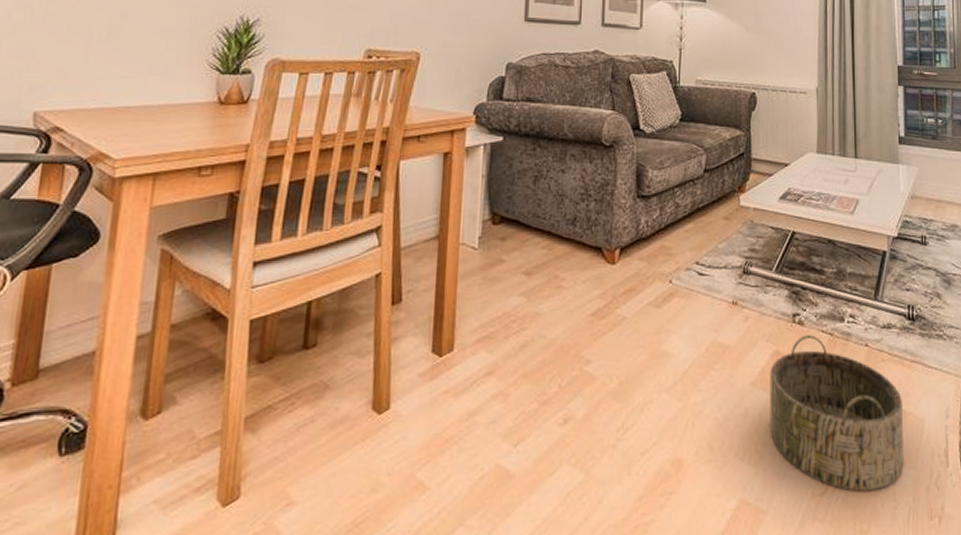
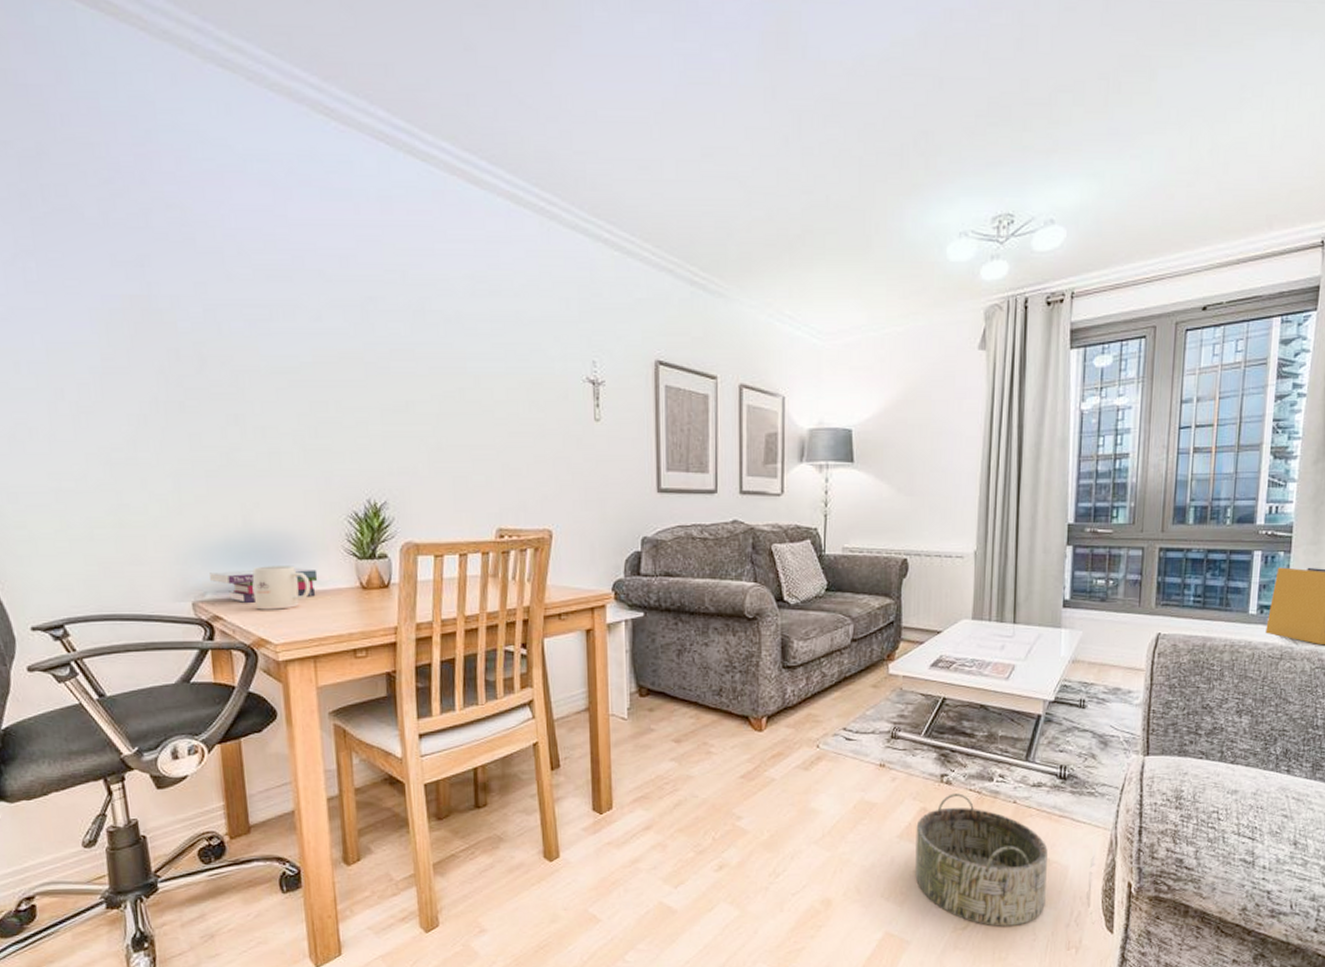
books: none [59,79,176,114] -> present [210,567,318,603]
mug: none [101,77,166,123] -> present [251,565,311,610]

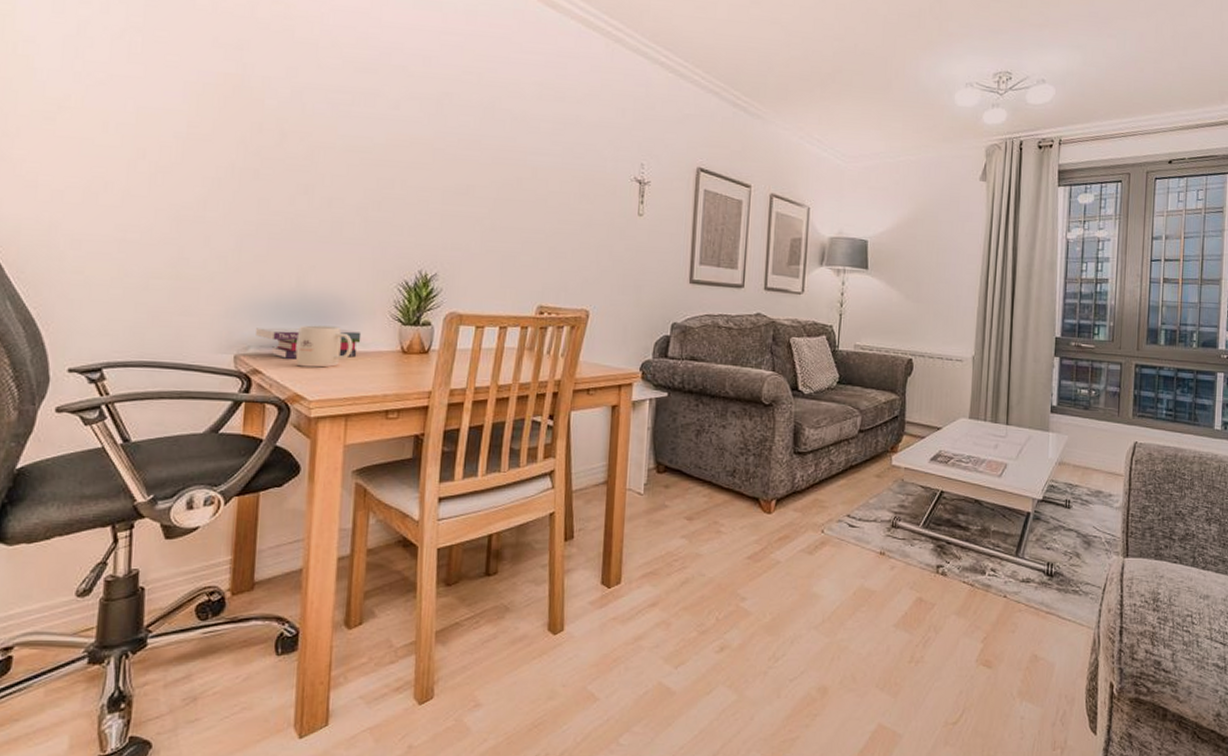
basket: present [915,793,1048,926] -> none [909,585,1035,722]

